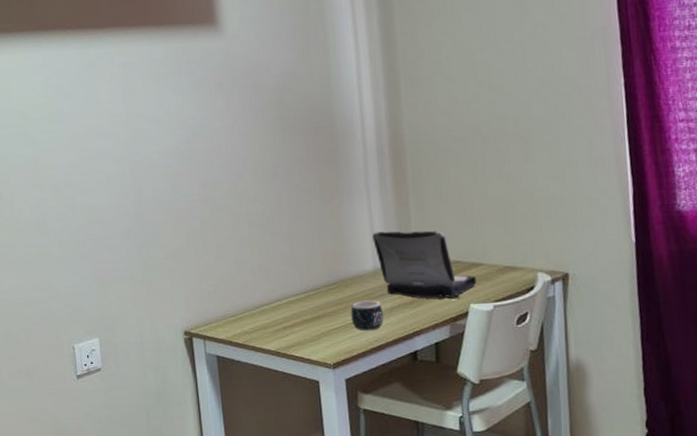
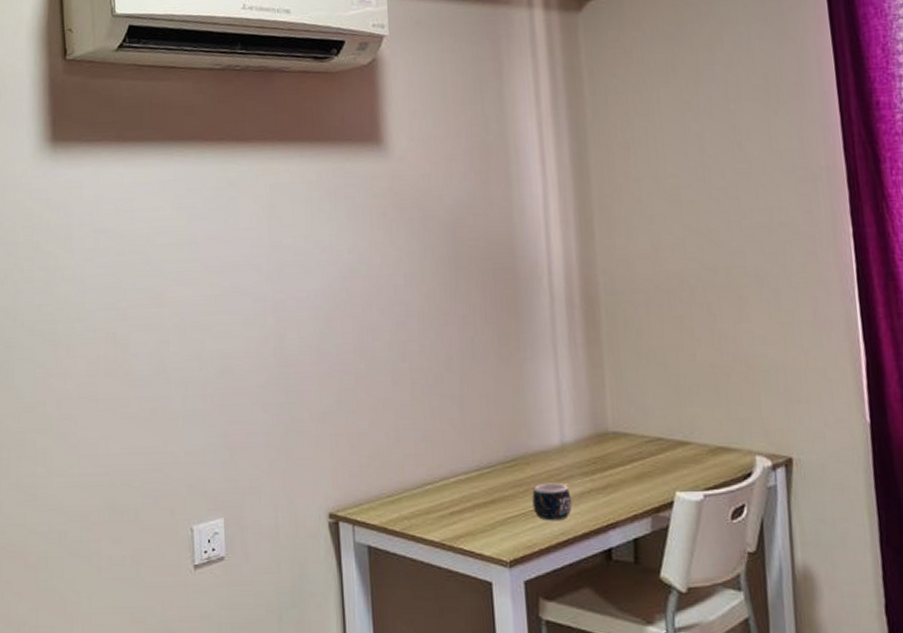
laptop: present [372,230,476,300] -> none [559,398,683,486]

